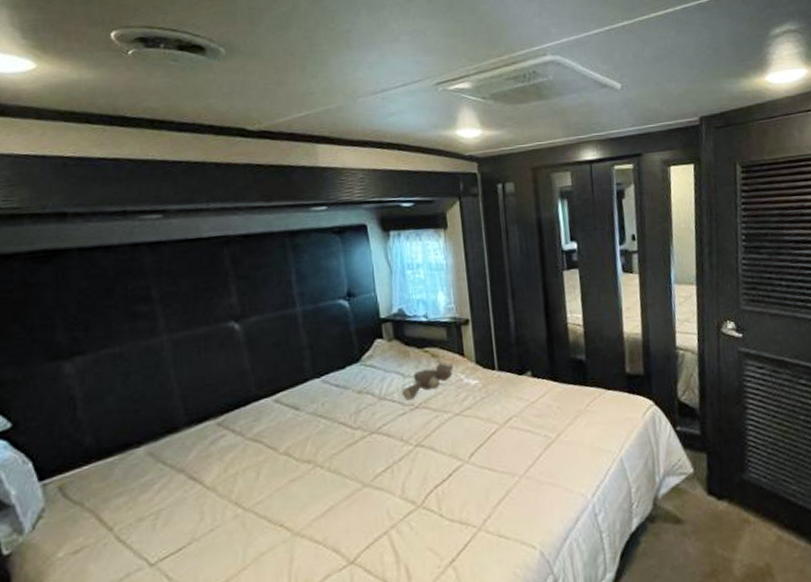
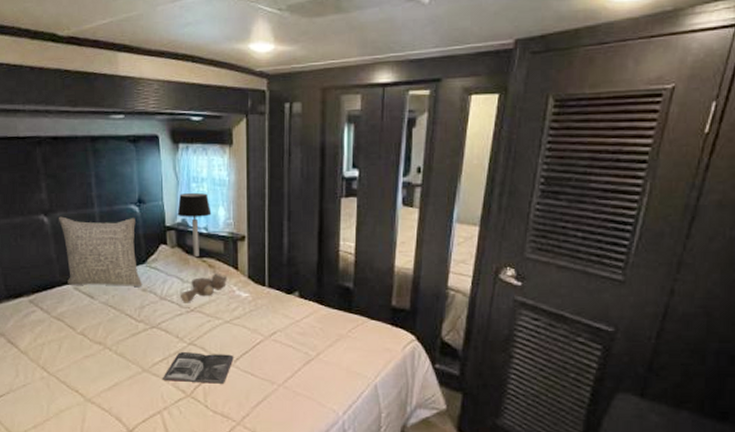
pillow: none [253,313,358,398] -> present [59,216,143,286]
magazine: none [388,450,468,493] -> present [163,352,234,384]
table lamp: none [392,279,431,348] -> present [177,193,212,256]

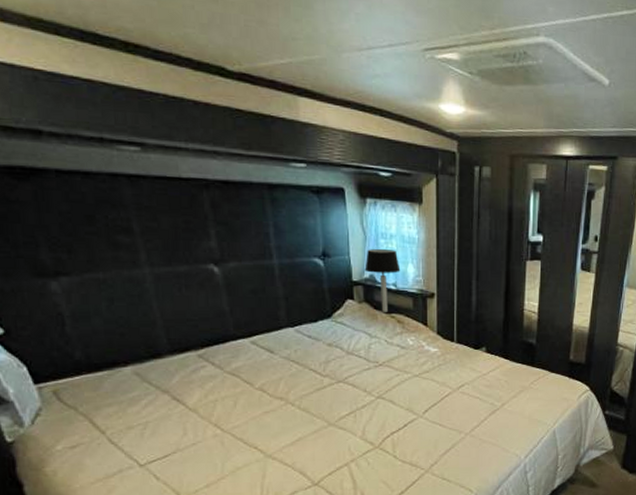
pillow: present [59,216,143,286] -> none [232,267,328,341]
magazine: present [163,352,234,384] -> none [350,406,423,435]
stuffed bear: present [181,273,228,303] -> none [368,329,417,358]

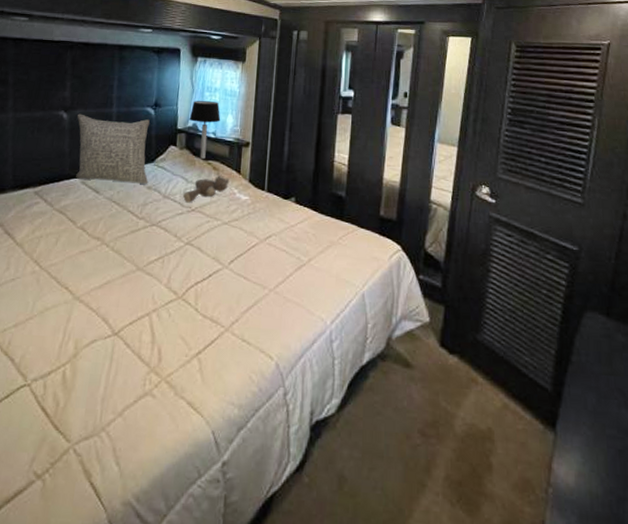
pillow: none [232,267,328,341] -> present [76,113,150,184]
stuffed bear: none [368,329,417,358] -> present [183,176,230,203]

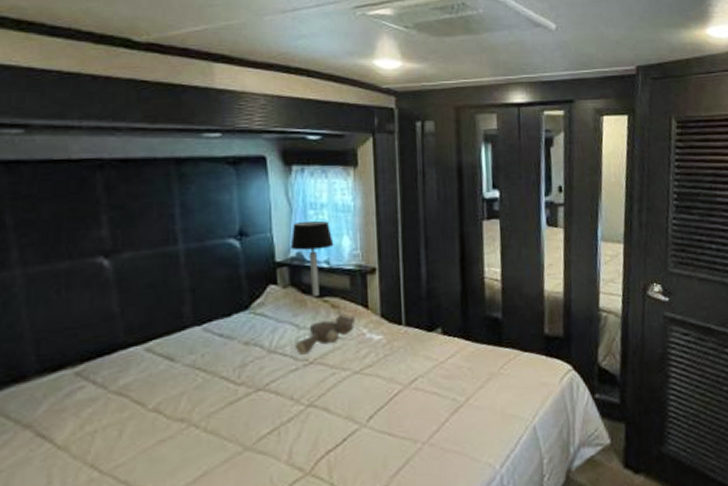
pillow: present [76,113,150,184] -> none [126,254,244,346]

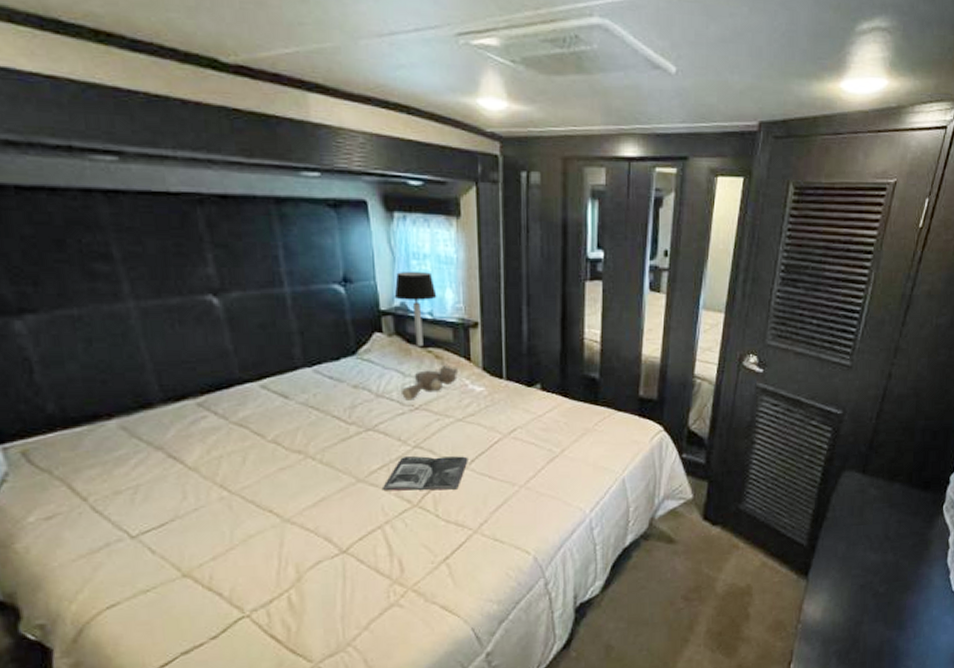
magazine: none [272,412,366,458] -> present [383,456,468,491]

